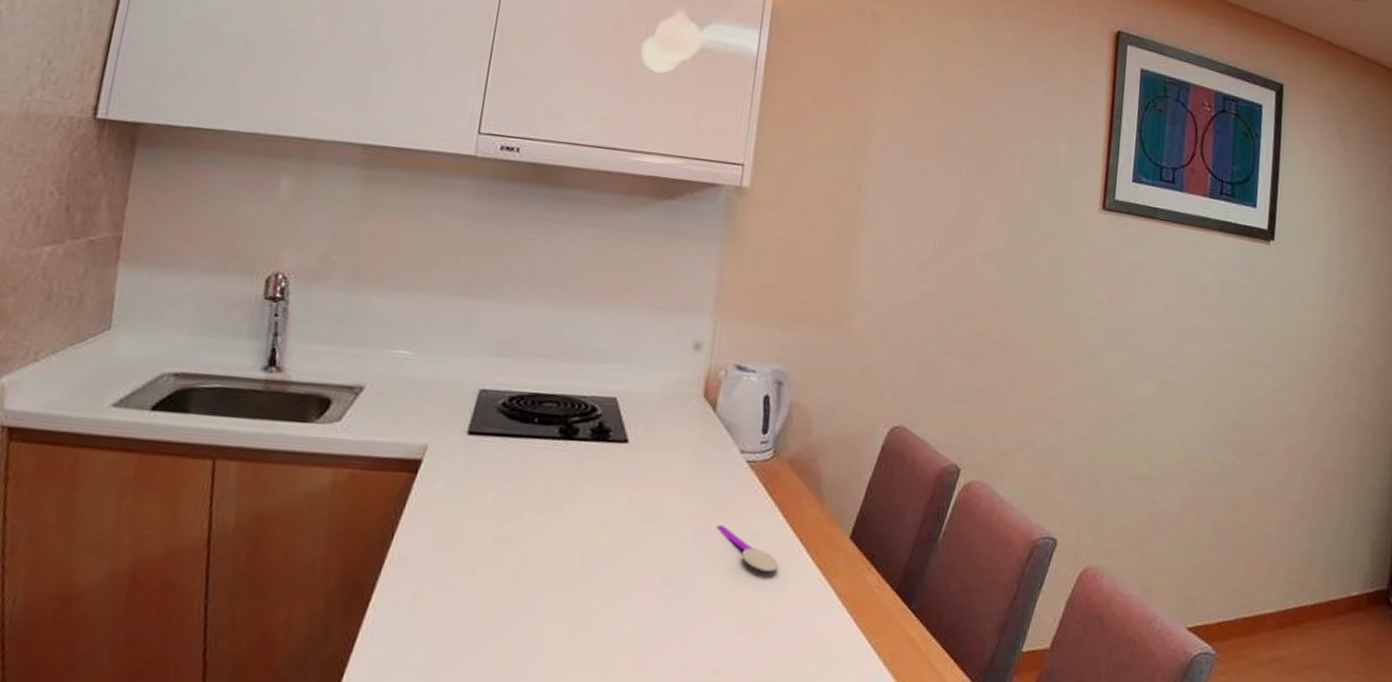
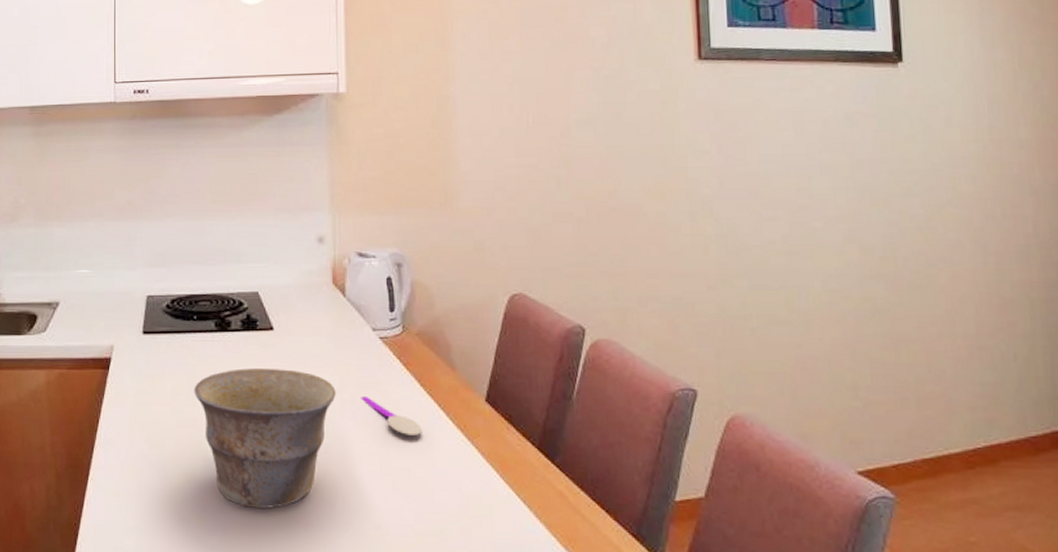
bowl: none [521,484,690,648] -> present [194,368,336,509]

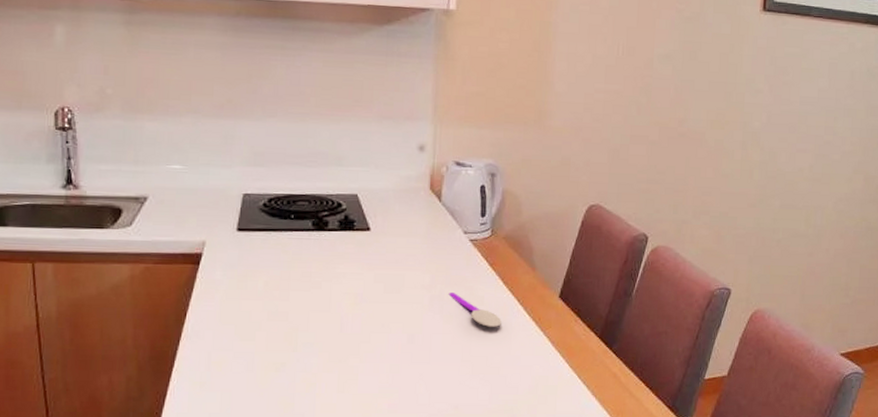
bowl: present [194,368,336,509] -> none [287,266,426,394]

